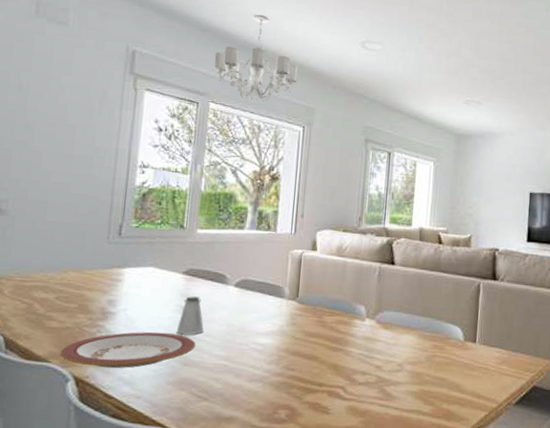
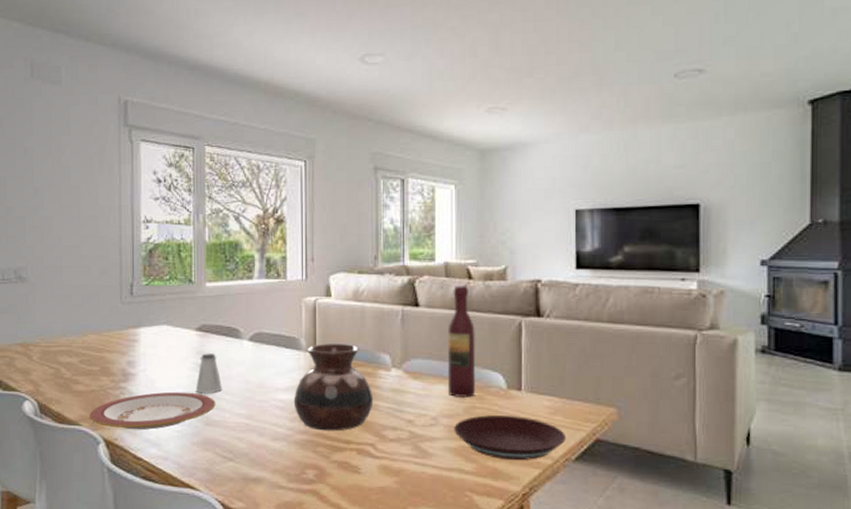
chandelier: present [213,14,298,102] -> none [205,42,294,139]
vase: none [272,293,348,374] -> present [293,344,374,431]
wine bottle: none [414,249,441,348] -> present [447,286,476,399]
plate: none [416,363,509,404] -> present [454,415,566,461]

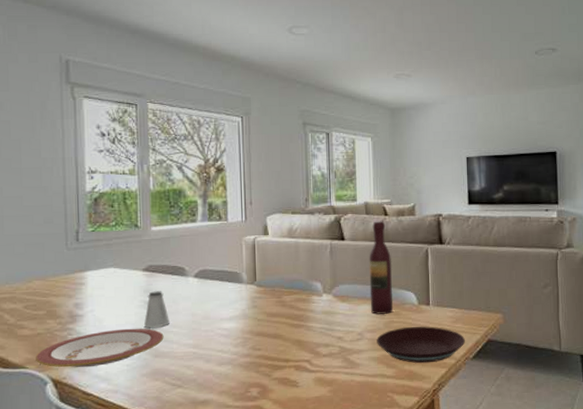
vase: present [293,344,374,431] -> none [237,275,308,353]

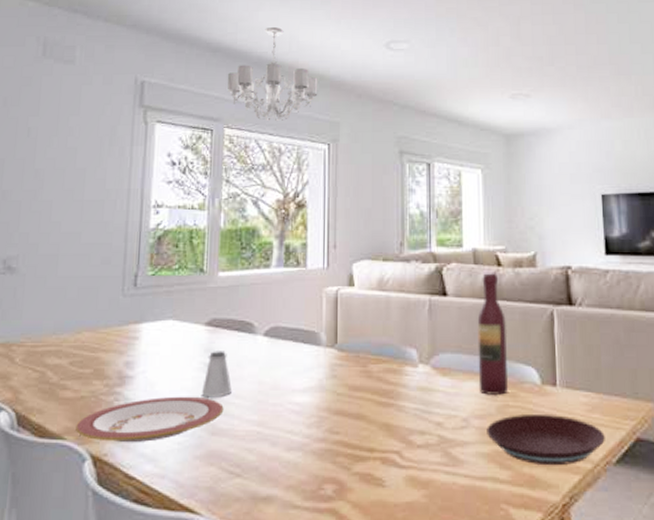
chandelier: none [147,11,230,98] -> present [226,26,318,122]

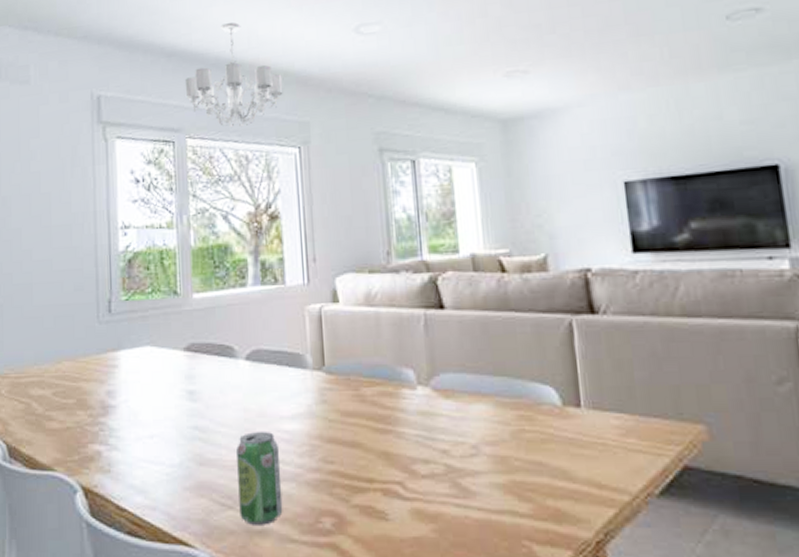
plate: present [76,396,224,443] -> none [65,425,210,474]
saltshaker: present [201,351,232,398] -> none [185,377,216,427]
beverage can: none [247,404,289,492] -> present [236,432,283,525]
wine bottle: present [477,273,508,396] -> none [481,280,523,420]
plate: present [487,415,605,466] -> none [500,440,644,498]

